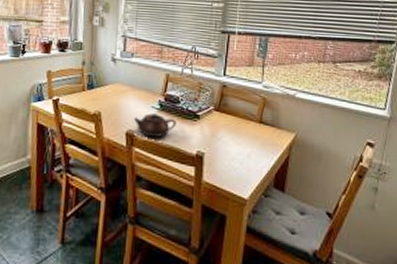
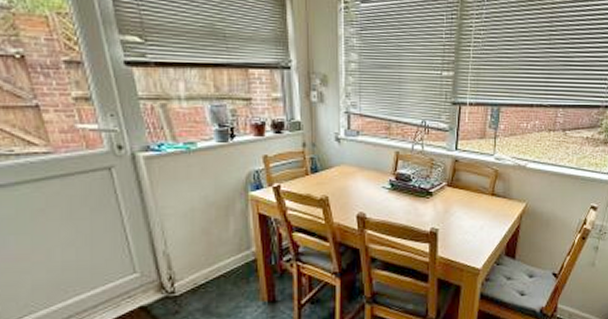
teapot: present [133,113,177,138] -> none [363,194,410,219]

